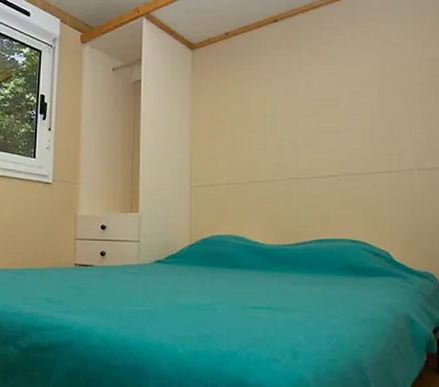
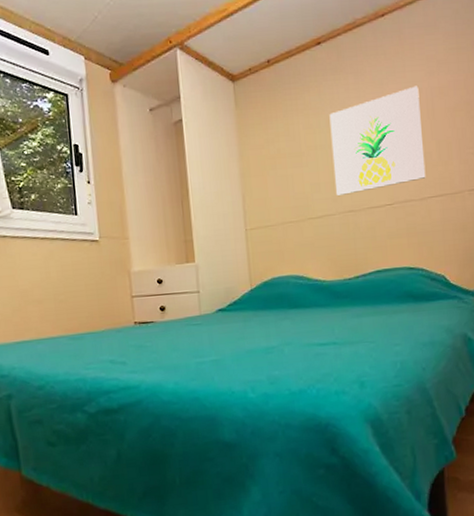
wall art: none [281,65,374,162] -> present [329,85,426,195]

